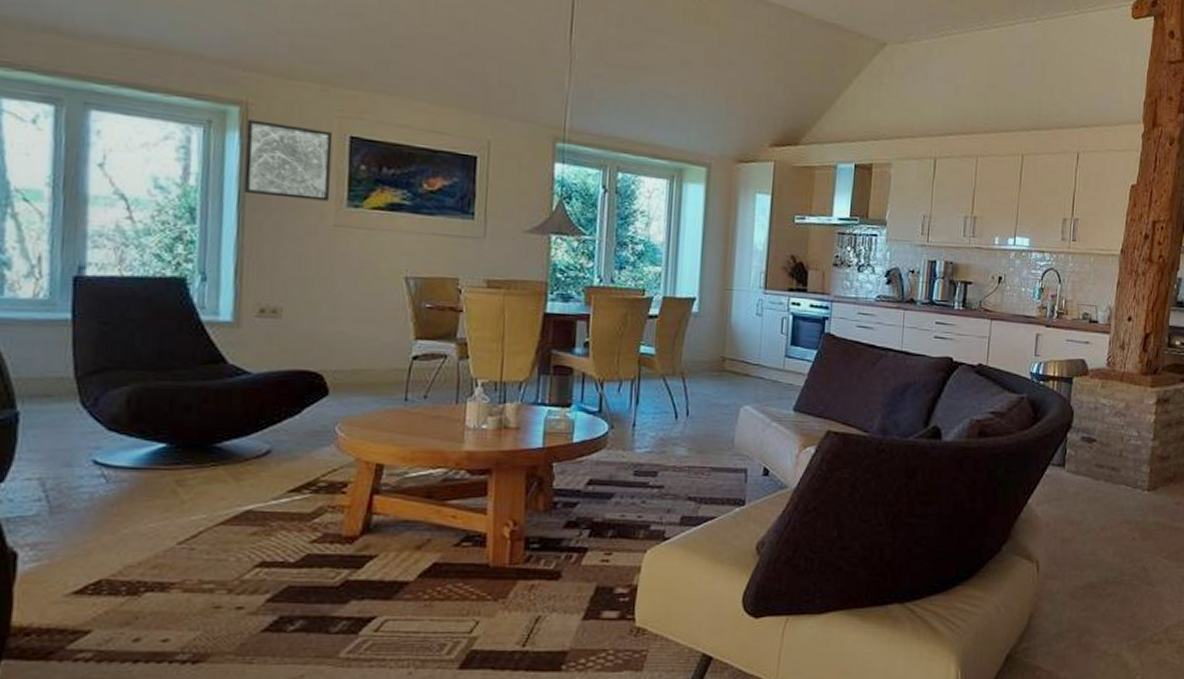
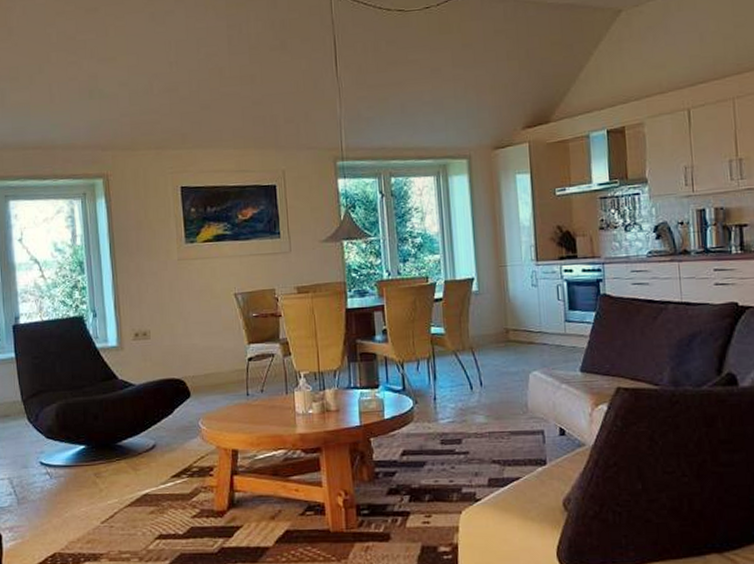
wall art: present [244,119,333,201] -> none [109,185,173,244]

